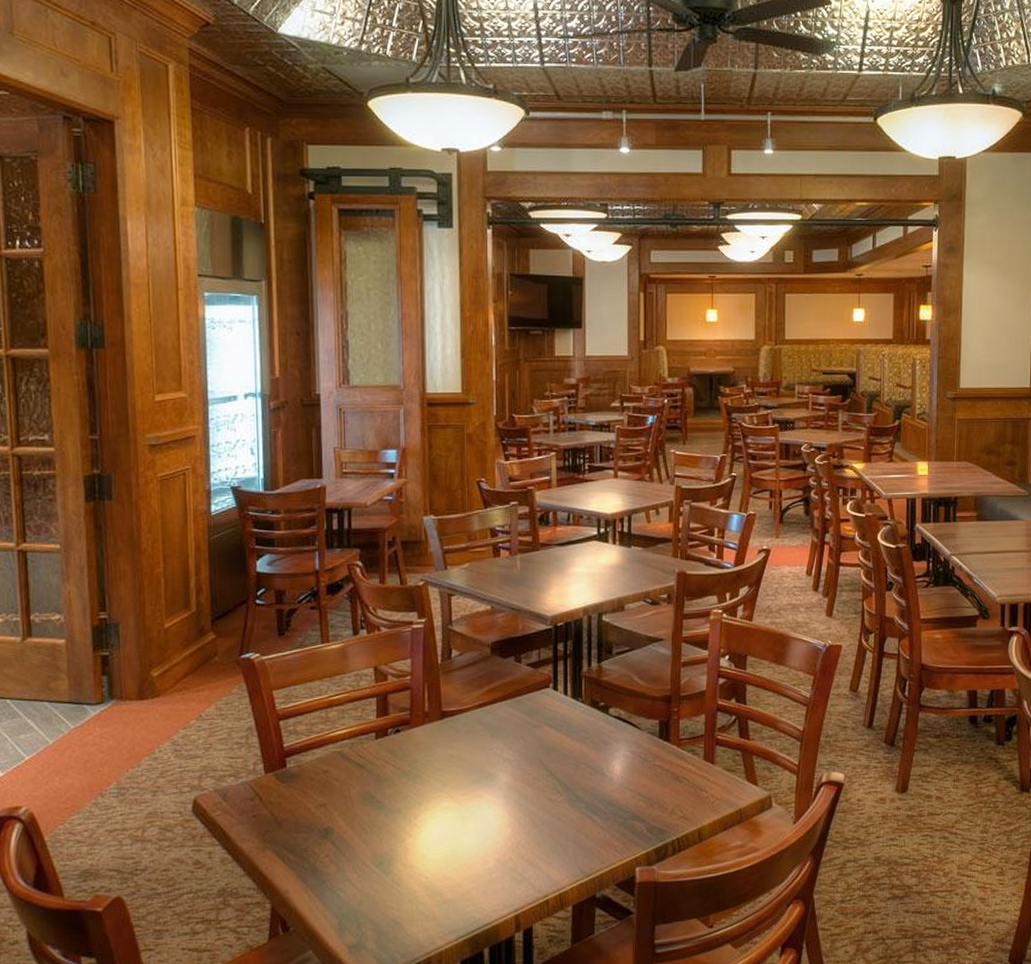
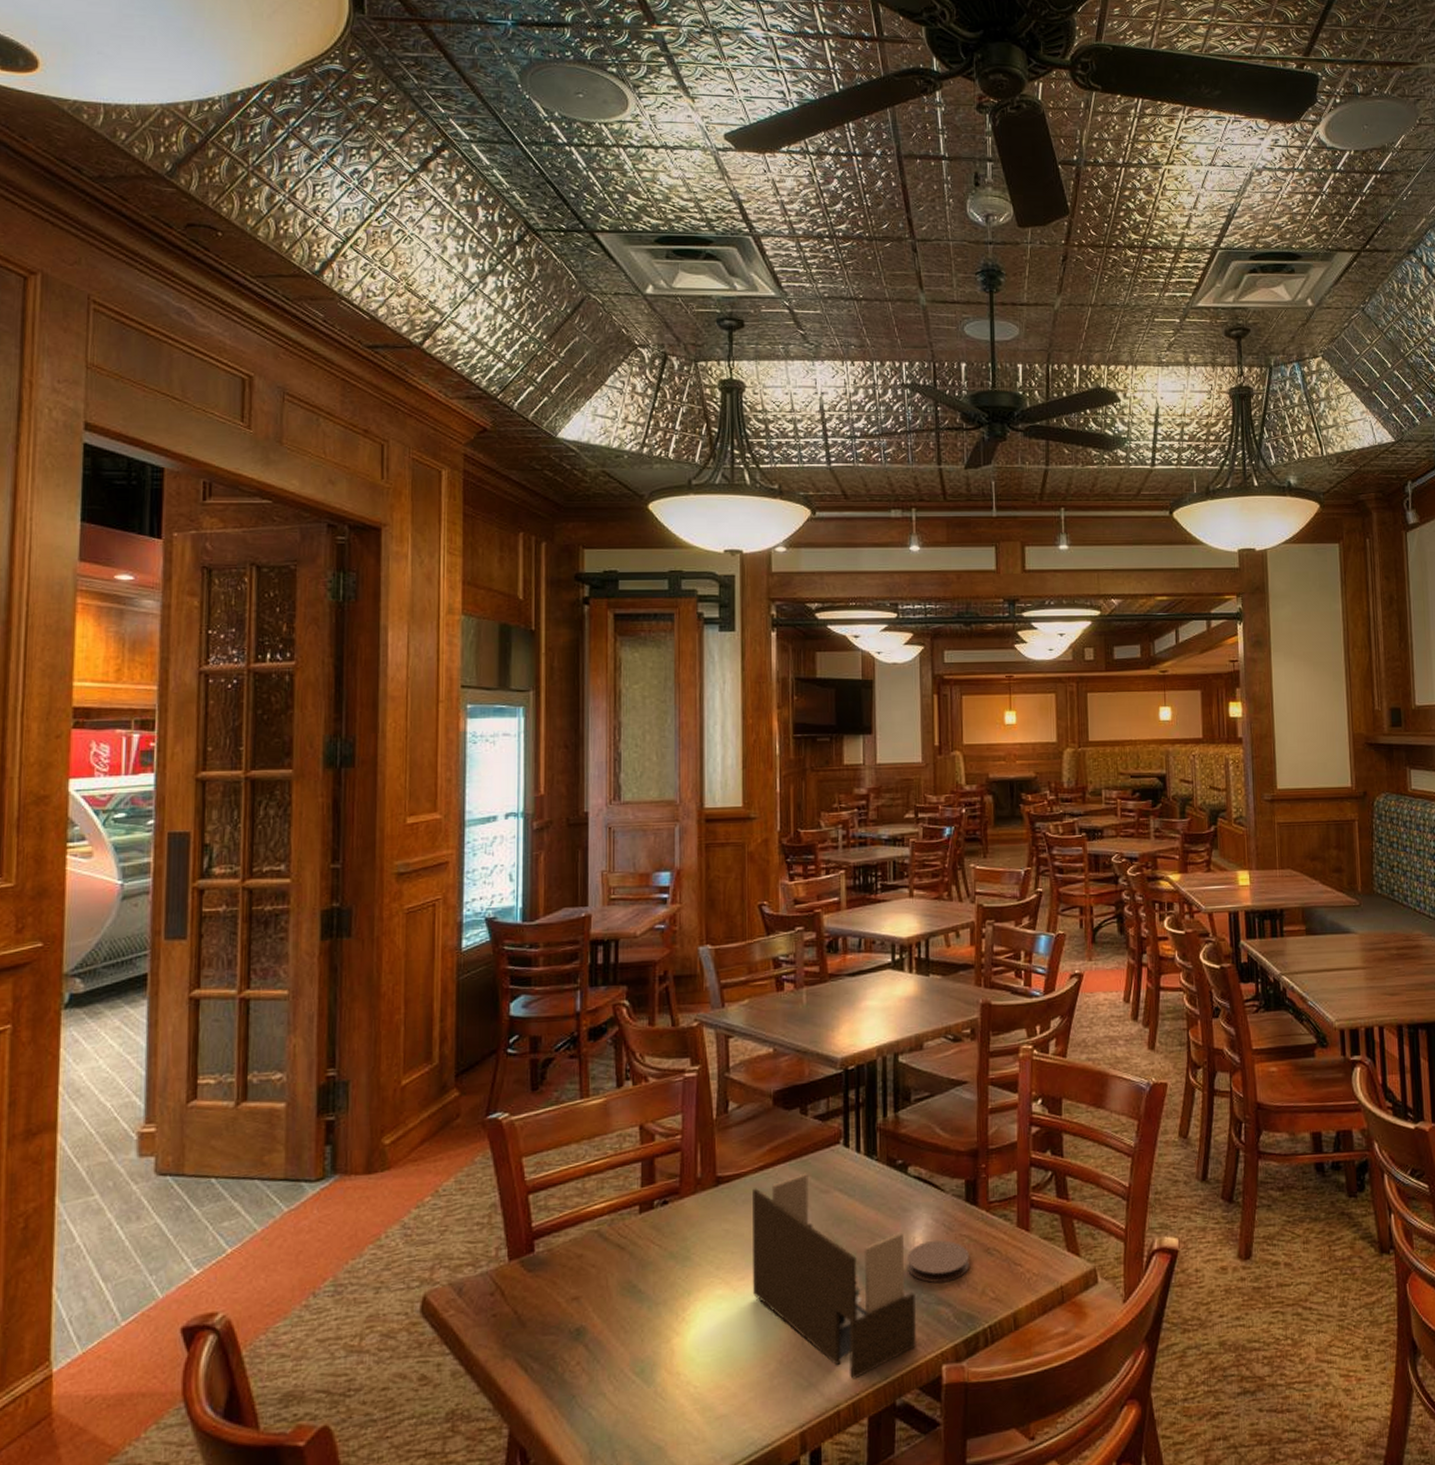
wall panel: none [473,710,615,876] -> present [752,1173,917,1379]
coaster: none [608,769,661,803] -> present [908,1240,969,1283]

